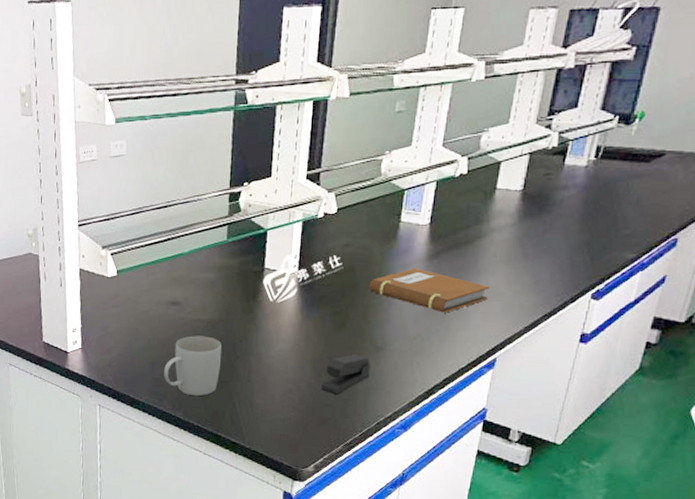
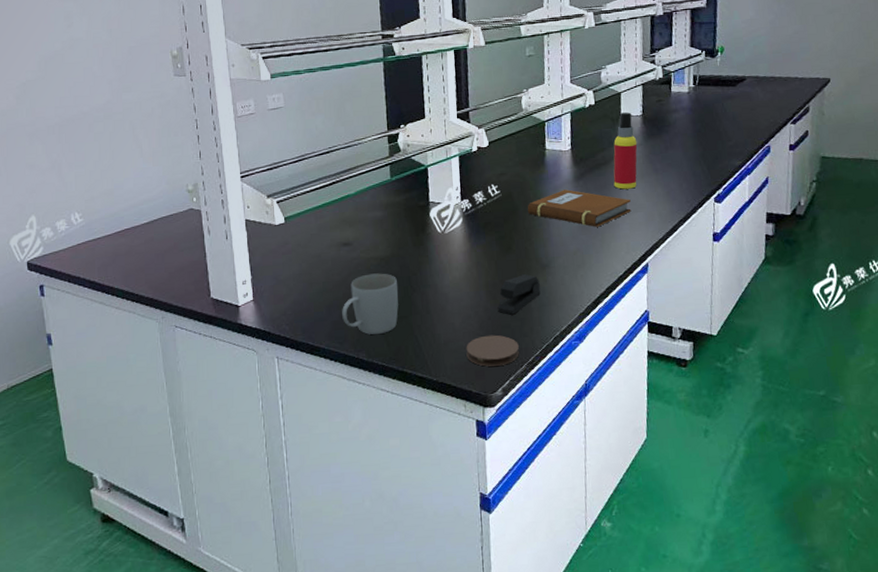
coaster: none [282,411,338,443] -> present [466,334,519,367]
spray bottle: none [472,186,510,274] -> present [613,112,638,190]

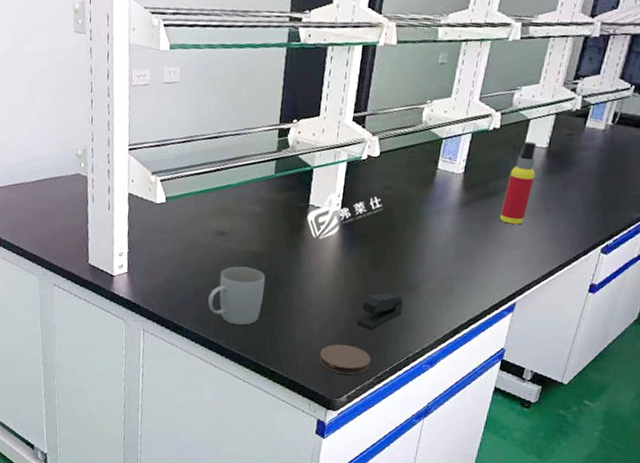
notebook: present [527,189,632,227] -> none [405,214,513,258]

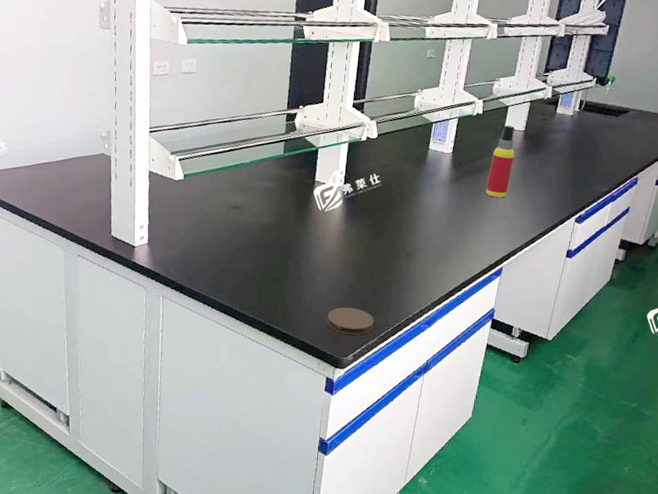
mug: present [208,266,266,325] -> none [223,236,276,291]
stapler: present [357,292,403,330] -> none [360,259,402,293]

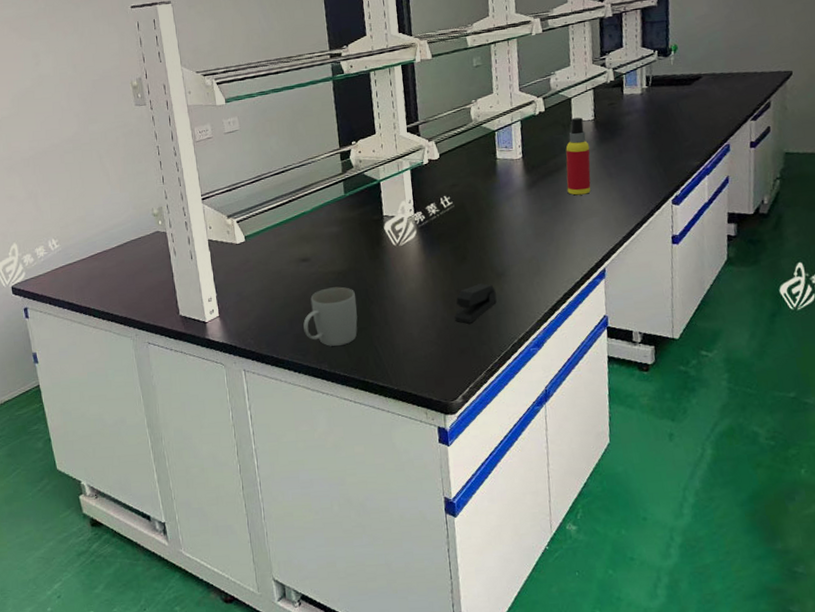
mug: none [223,236,276,291] -> present [303,286,358,346]
coaster: present [326,307,374,335] -> none [425,343,478,375]
stapler: none [360,259,402,293] -> present [455,283,497,324]

